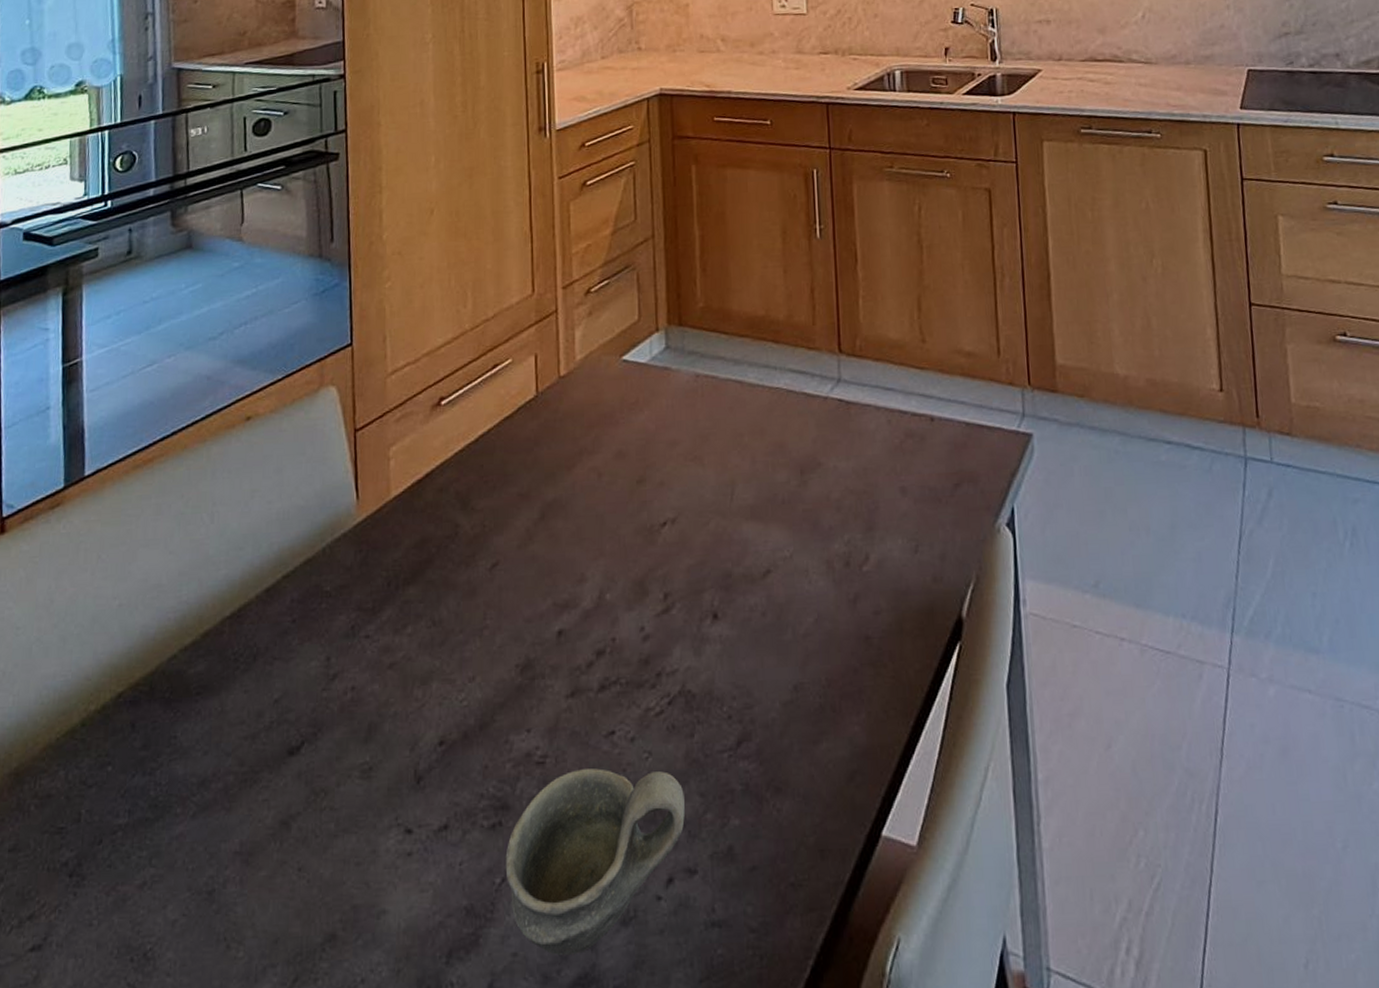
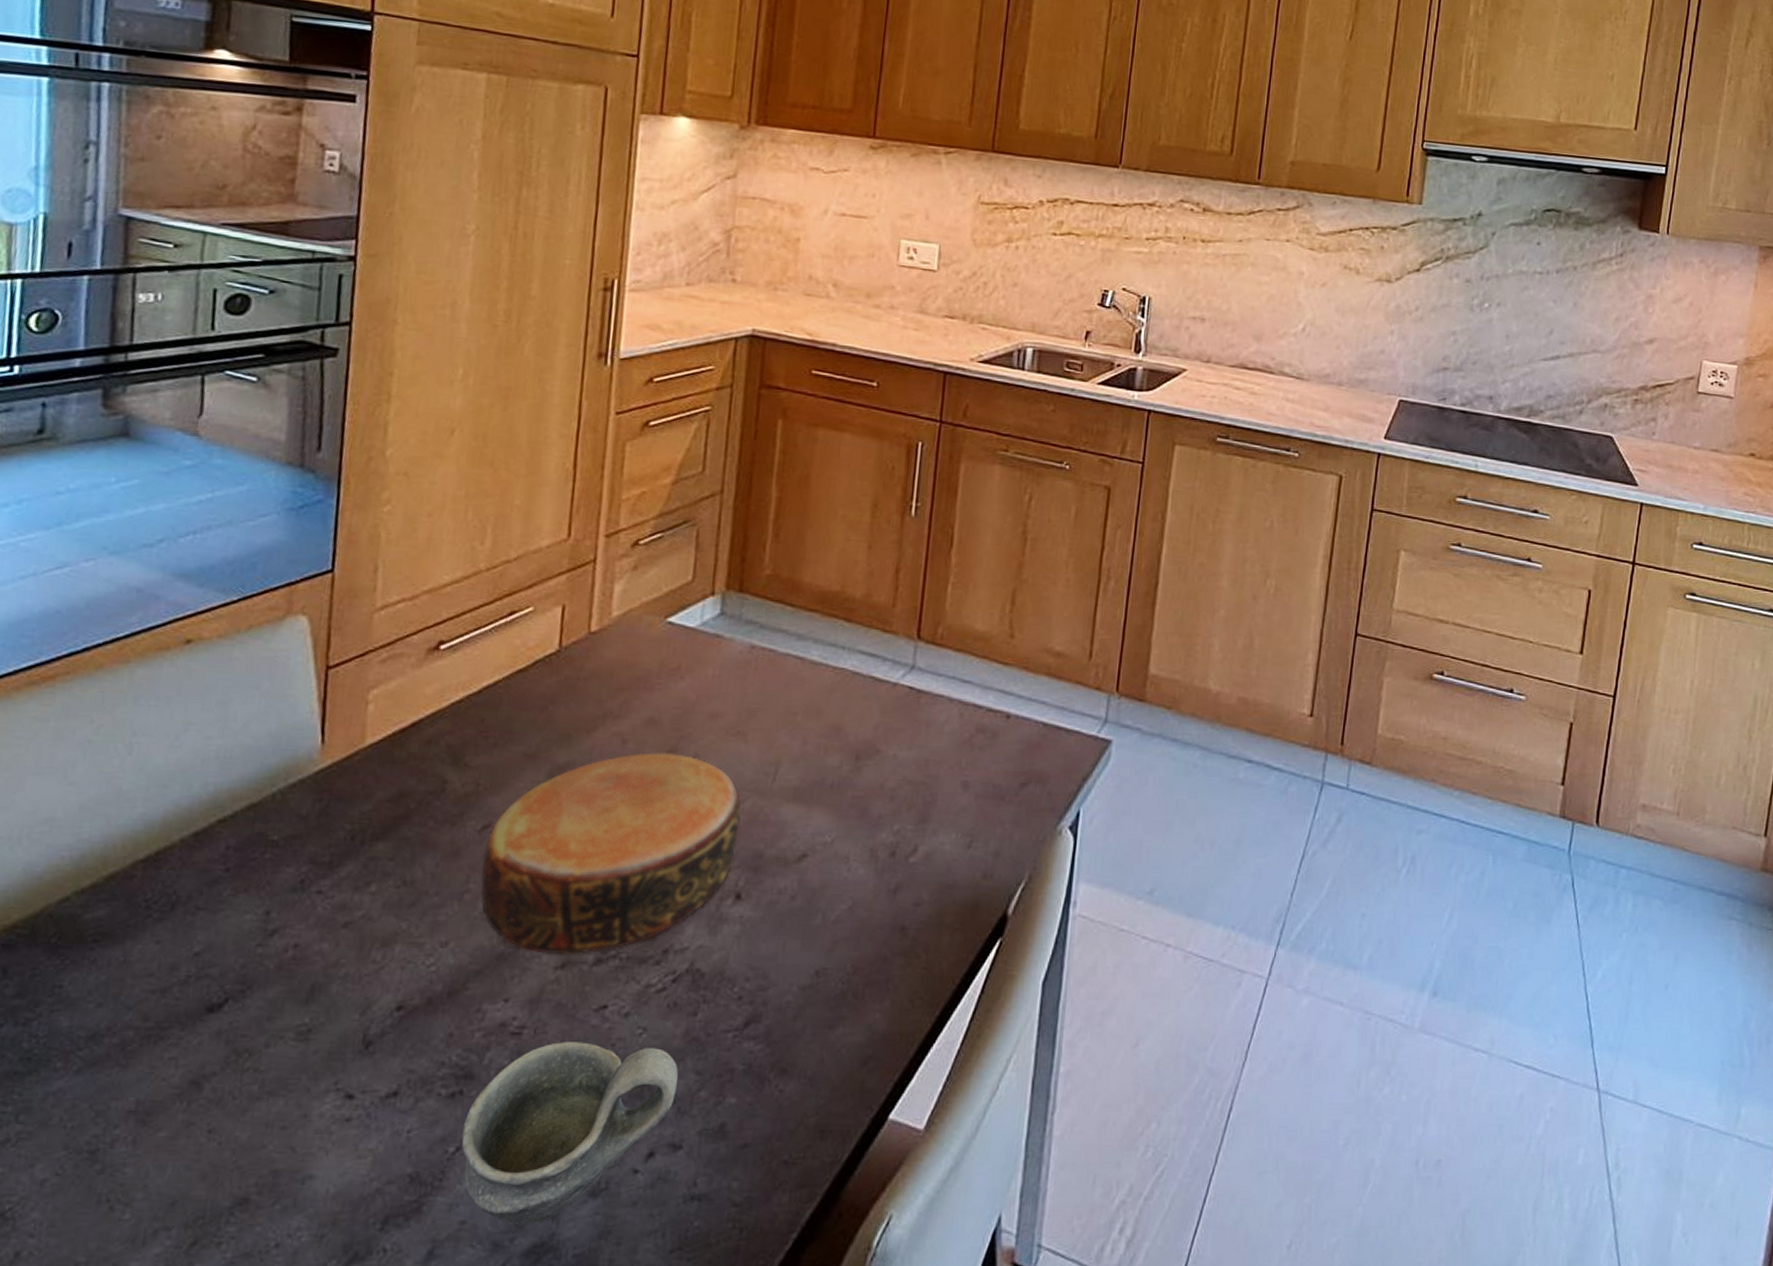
bowl: none [495,481,708,684] -> present [480,751,742,954]

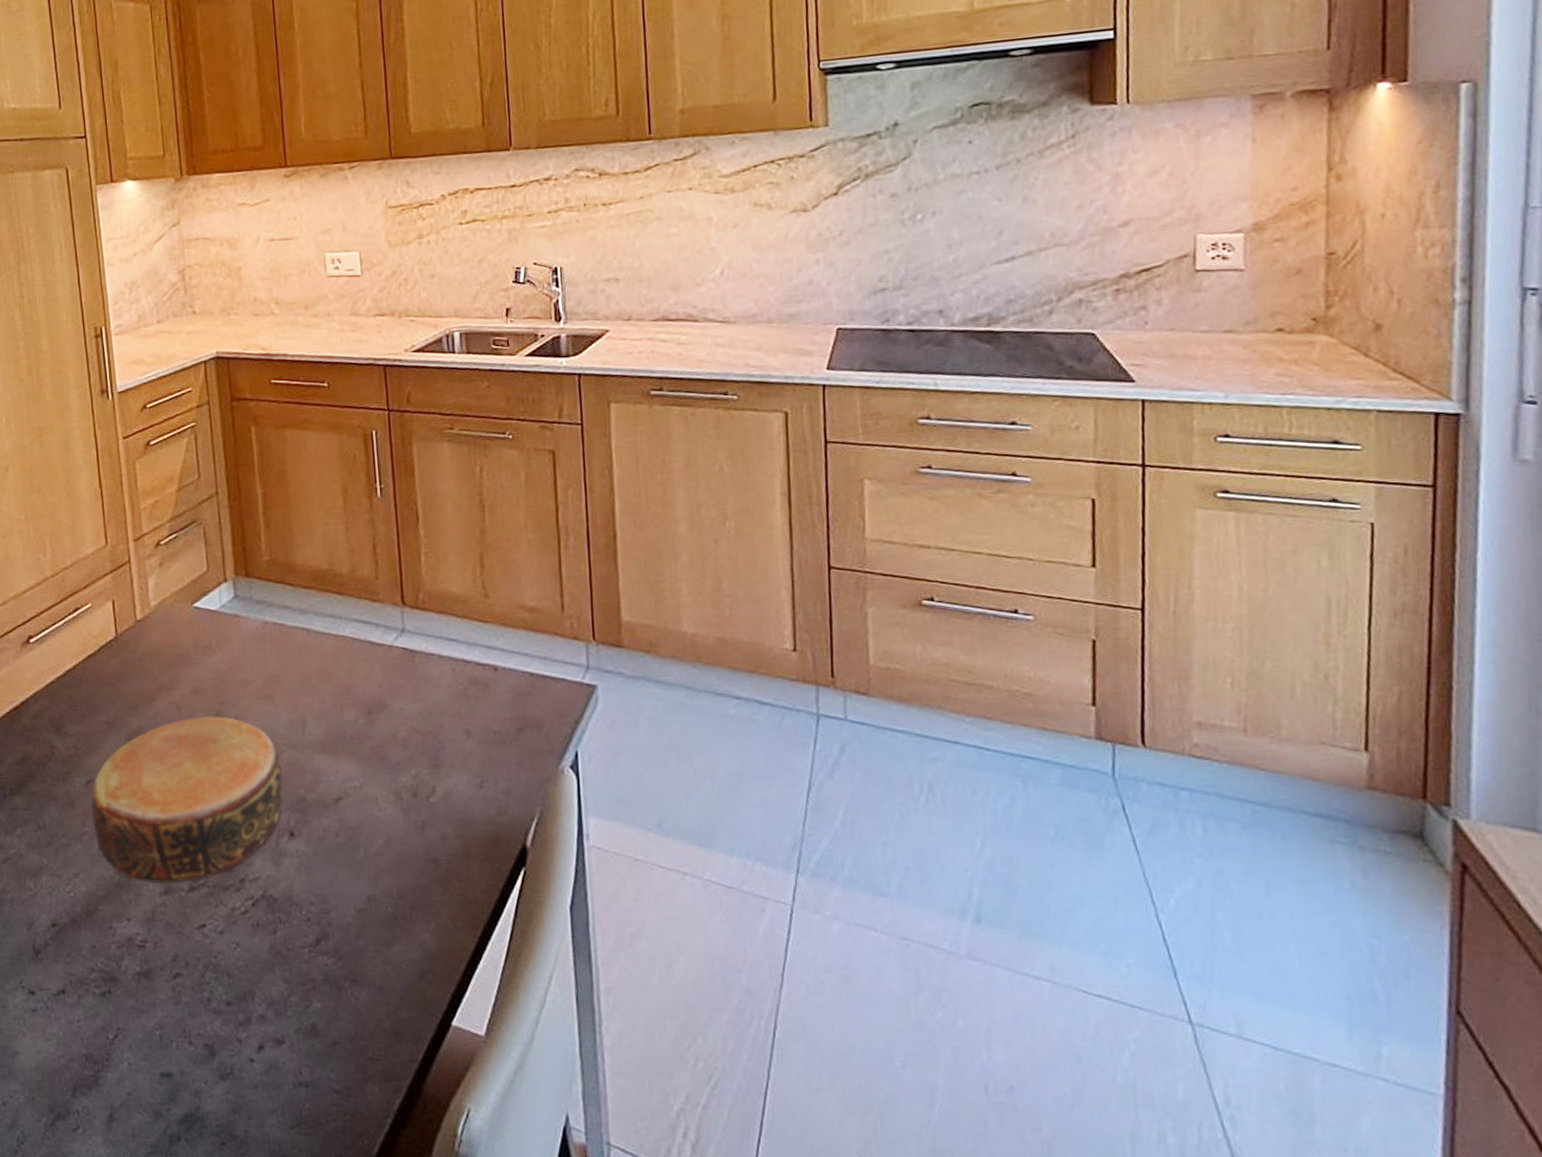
cup: present [461,1042,678,1224] -> none [116,954,272,1098]

